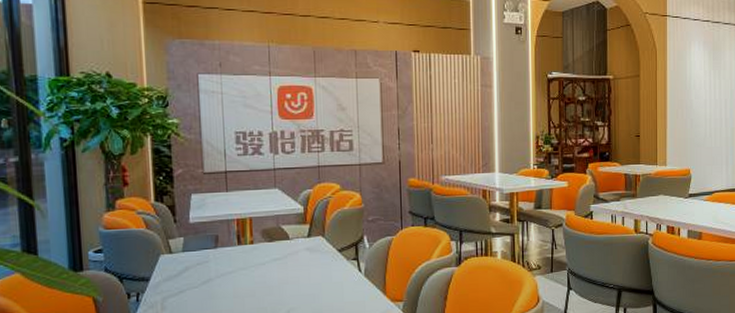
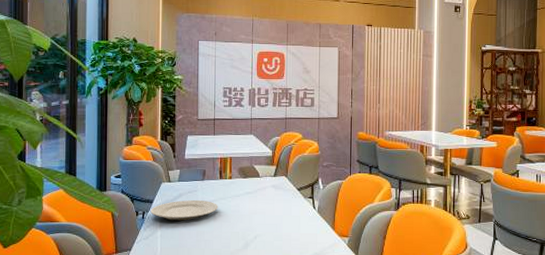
plate: none [147,272,238,301] -> present [150,199,218,221]

